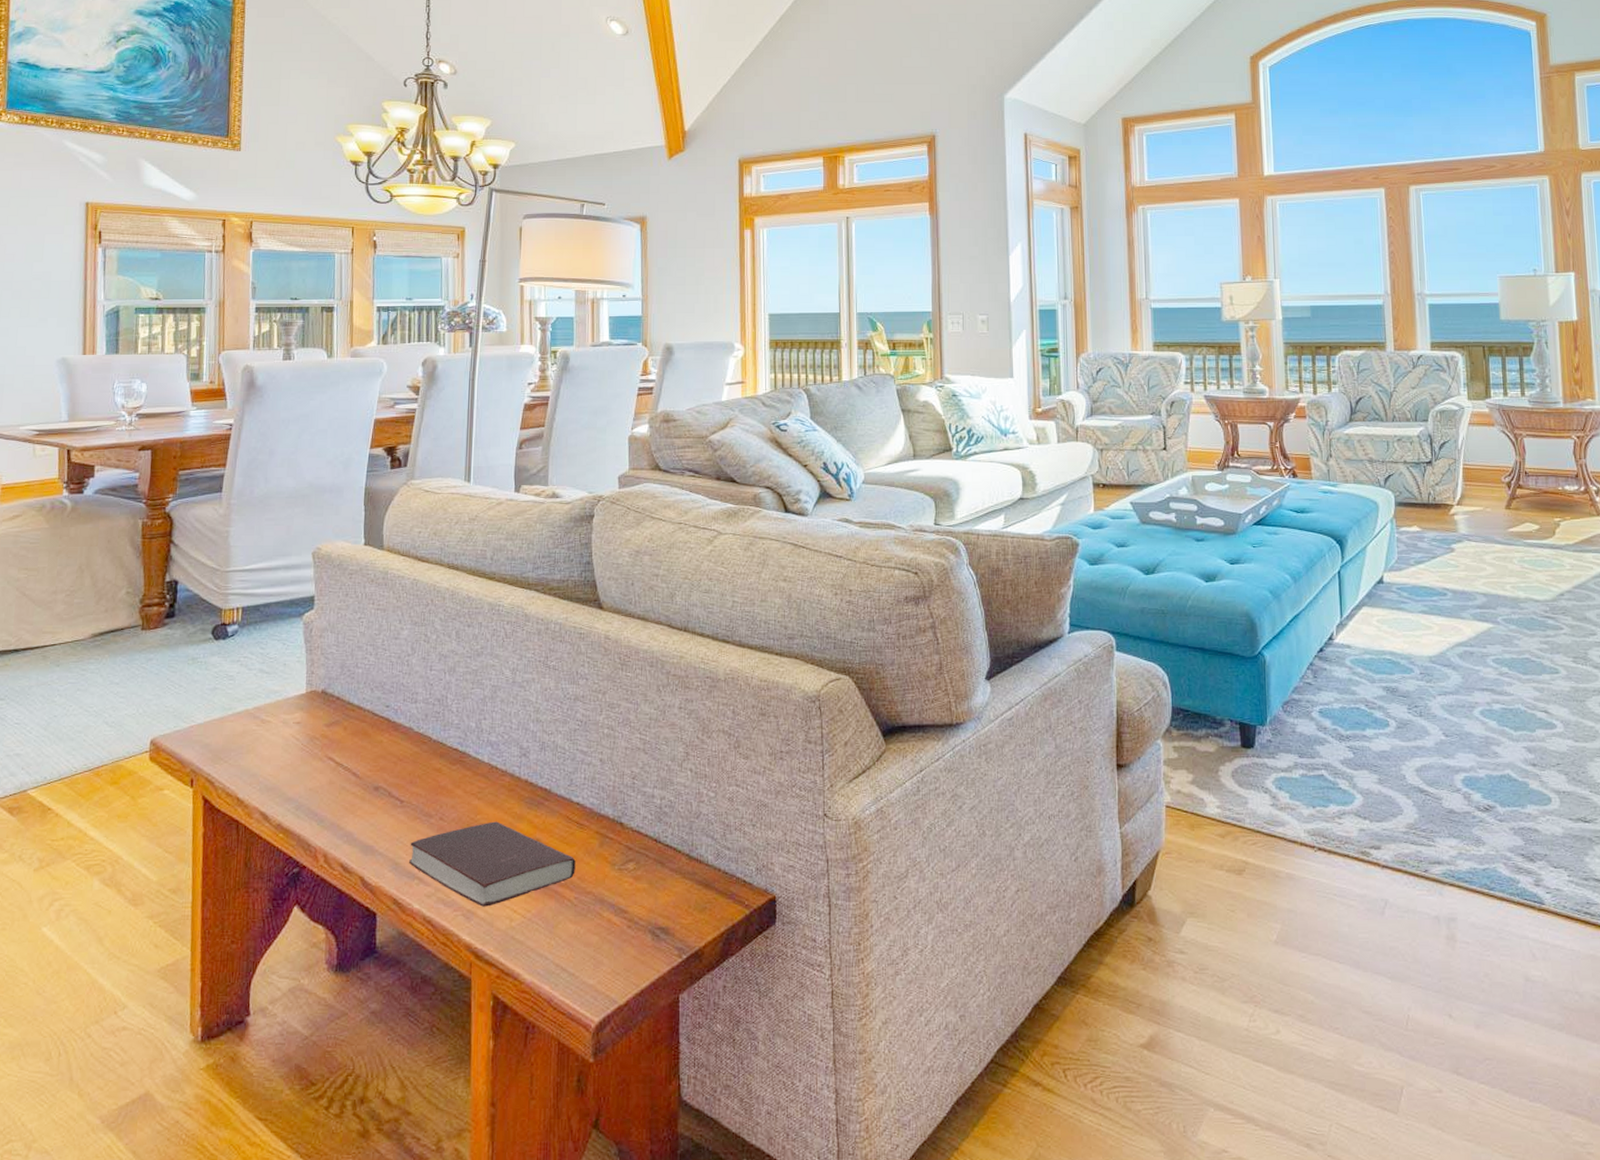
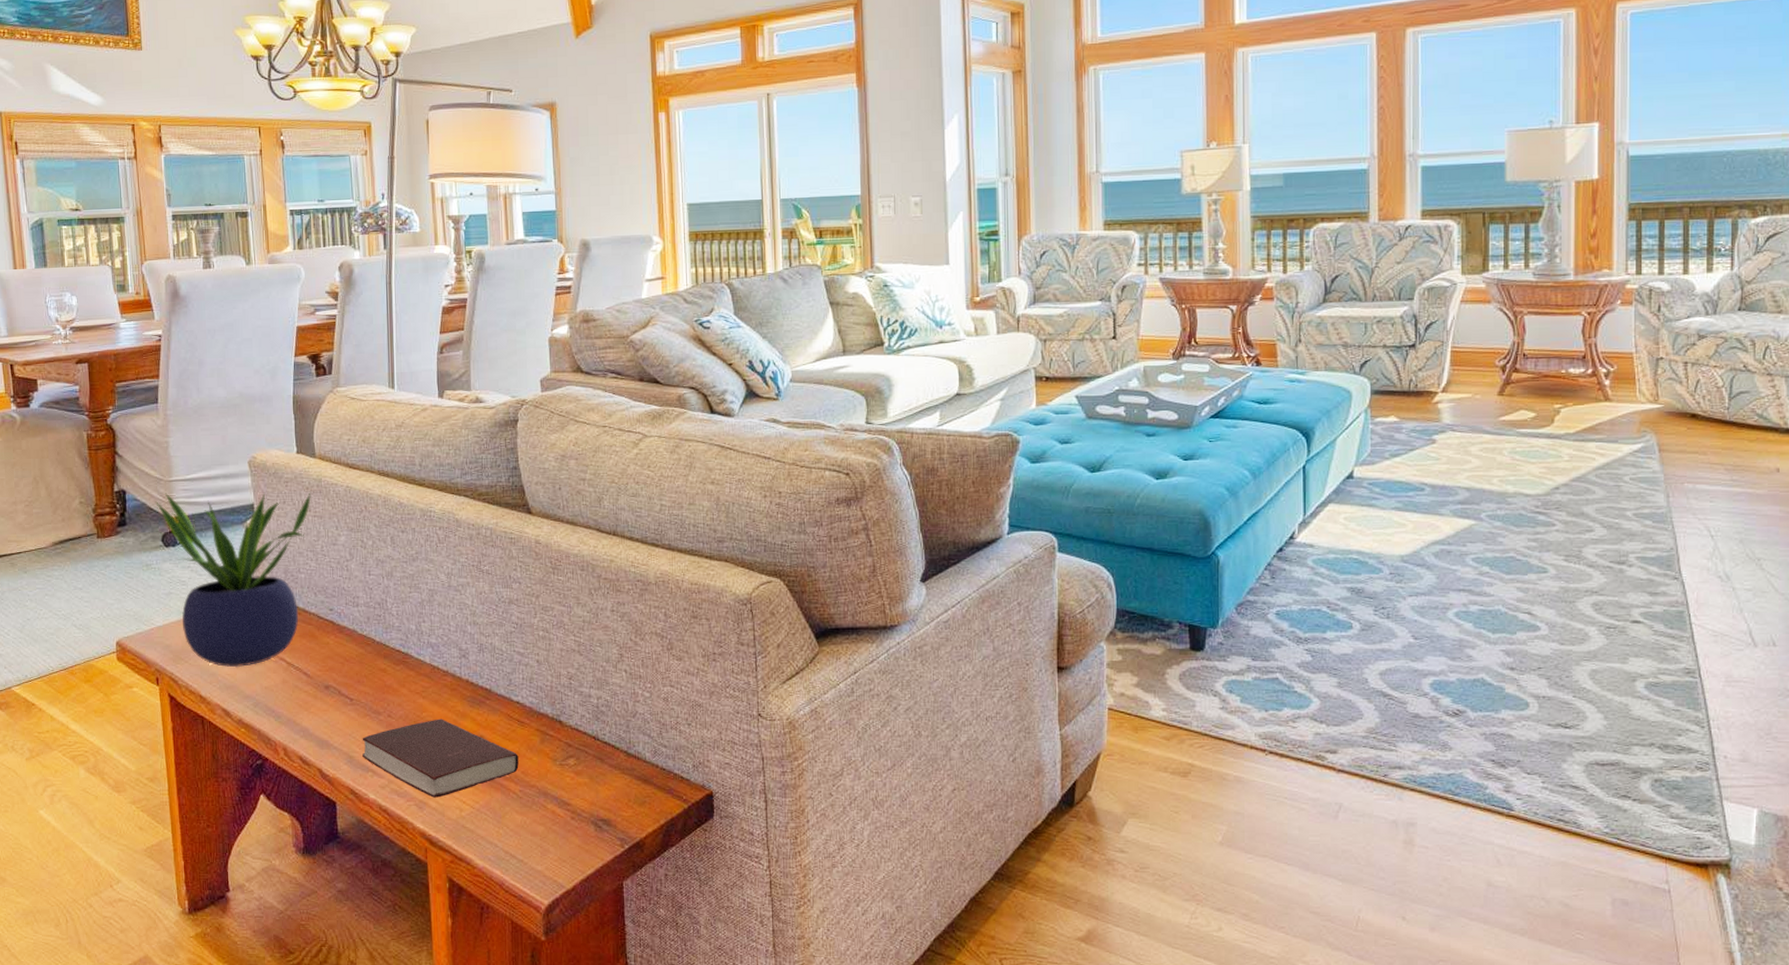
potted plant: none [208,583,376,768] -> present [154,491,311,668]

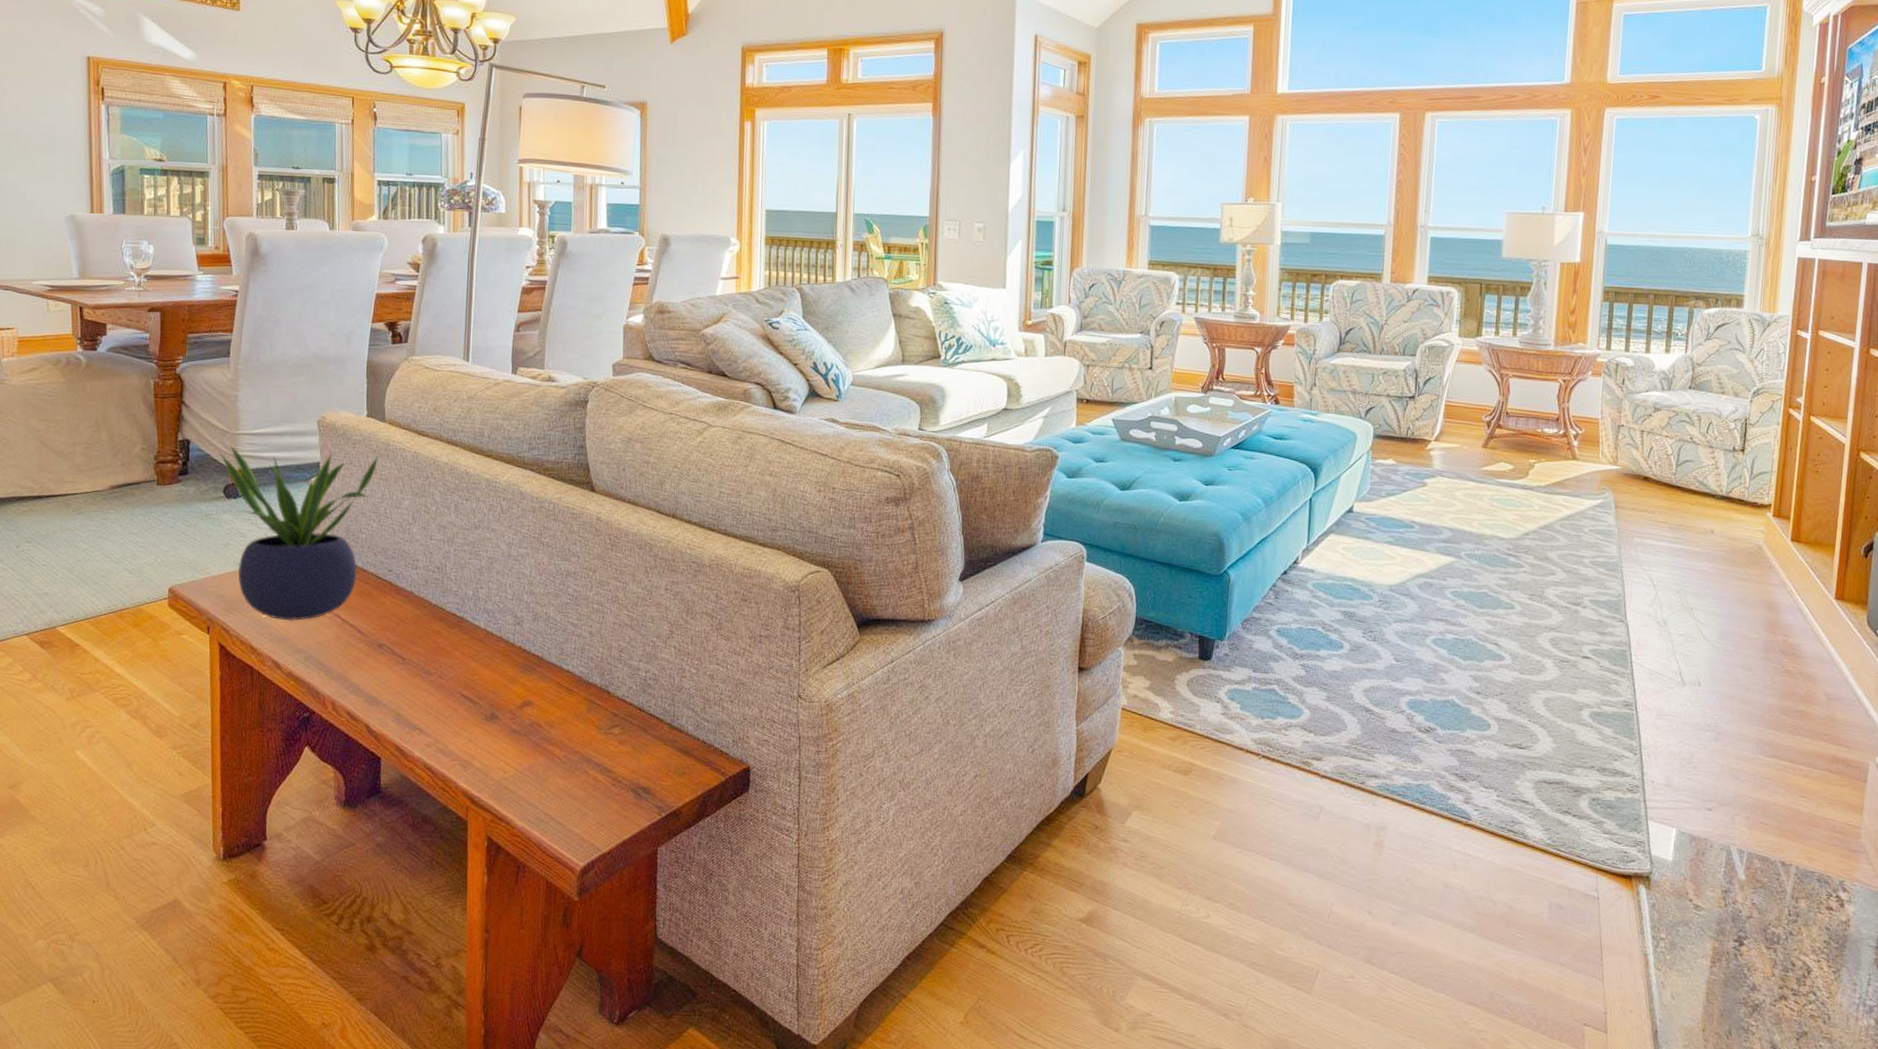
book: present [362,719,519,798] -> none [411,682,565,759]

